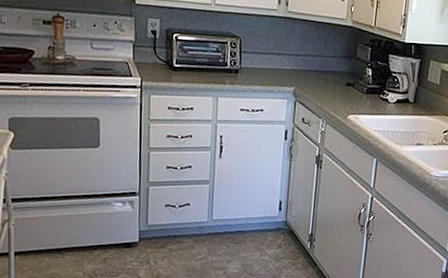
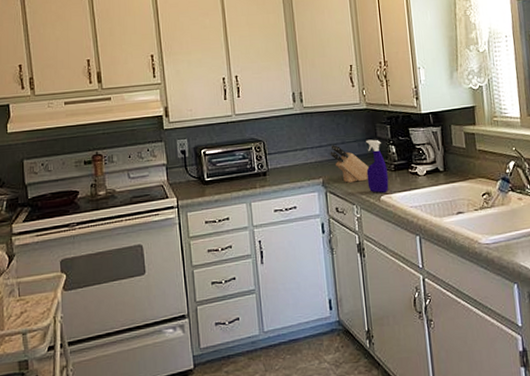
knife block: none [306,55,343,98] -> present [330,144,370,183]
spray bottle: none [337,58,360,112] -> present [366,139,389,193]

